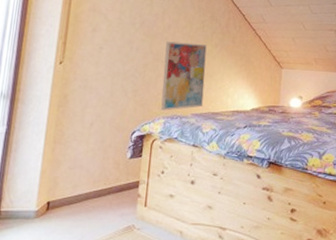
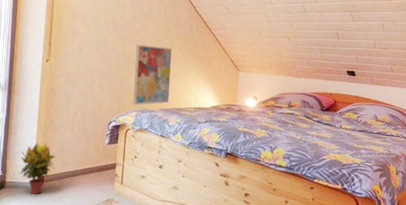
potted plant: none [18,160,65,226] -> present [19,142,55,195]

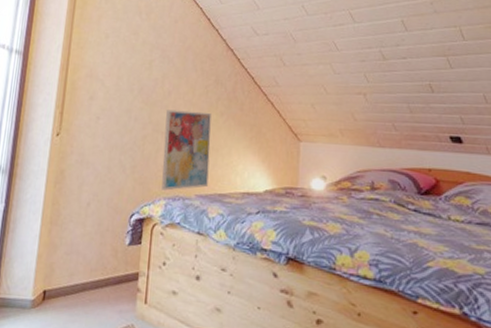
potted plant: present [19,142,55,195] -> none [15,243,61,318]

